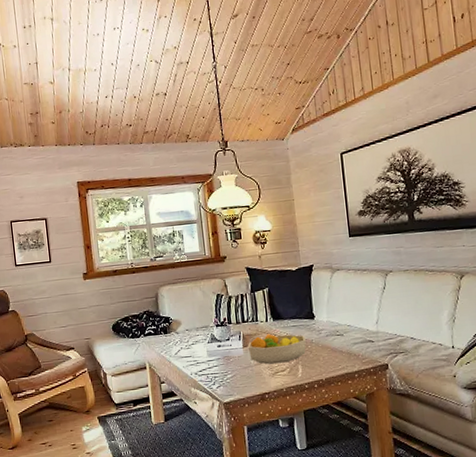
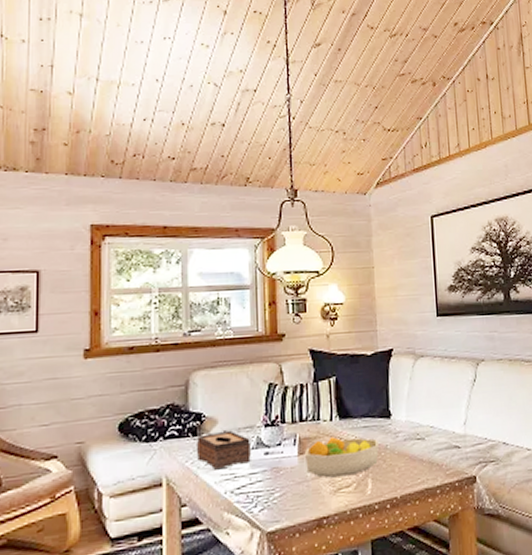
tissue box: none [167,329,208,358] -> present [196,430,251,470]

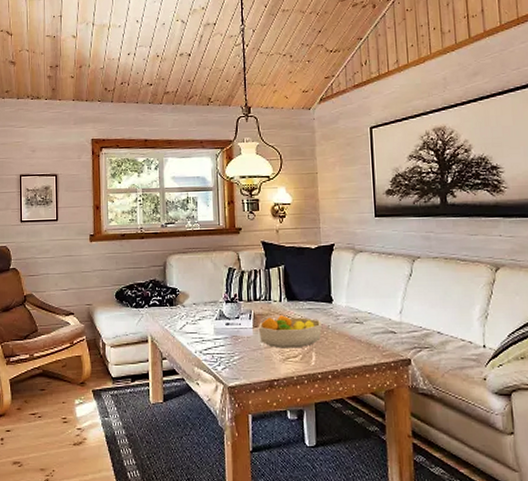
tissue box: present [196,430,251,470] -> none [172,303,215,334]

